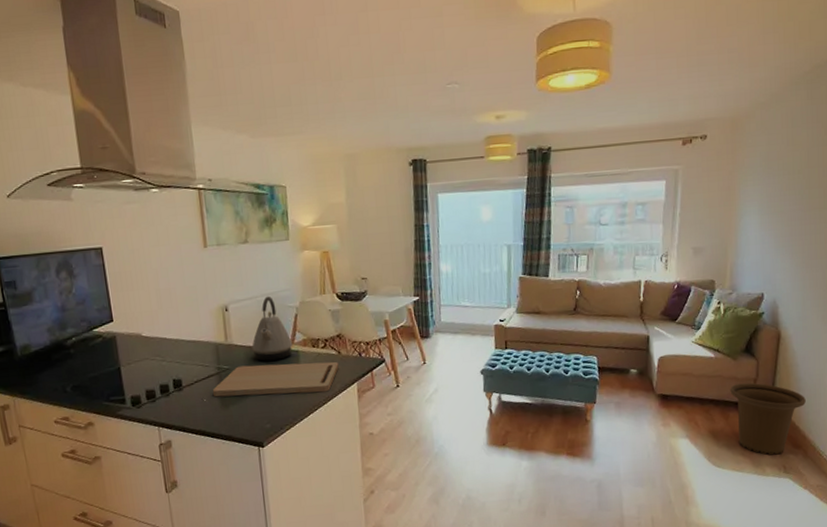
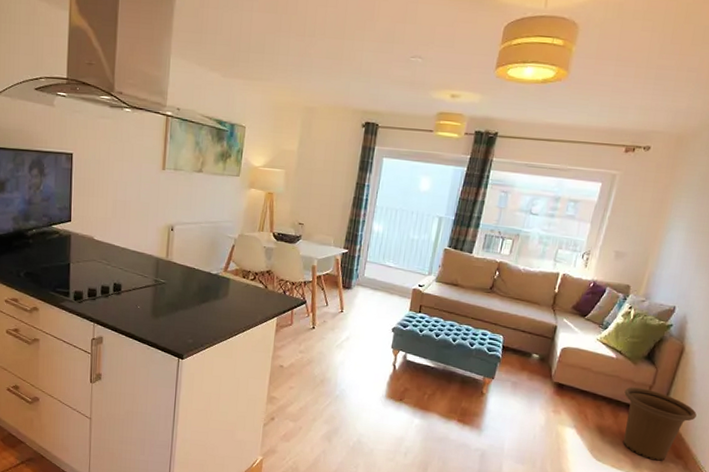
cutting board: present [212,361,339,397] -> none [146,282,264,321]
kettle: present [252,296,293,361] -> none [188,223,226,284]

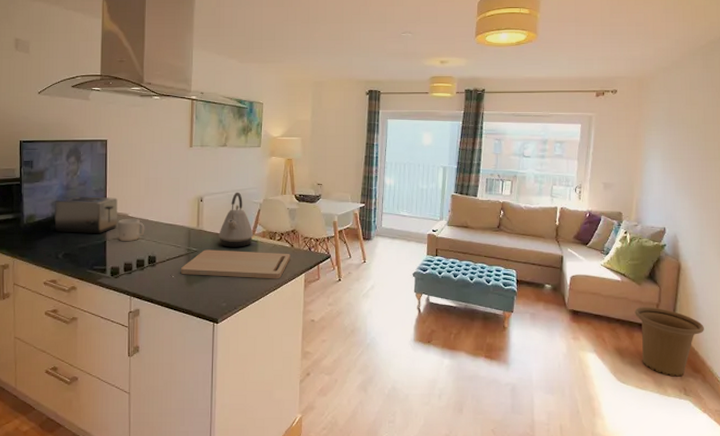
toaster: none [15,211,83,256] -> present [54,195,118,234]
mug: none [82,241,111,267] -> present [118,218,145,242]
cutting board: none [146,282,264,321] -> present [180,250,290,279]
kettle: none [188,223,226,284] -> present [219,192,254,247]

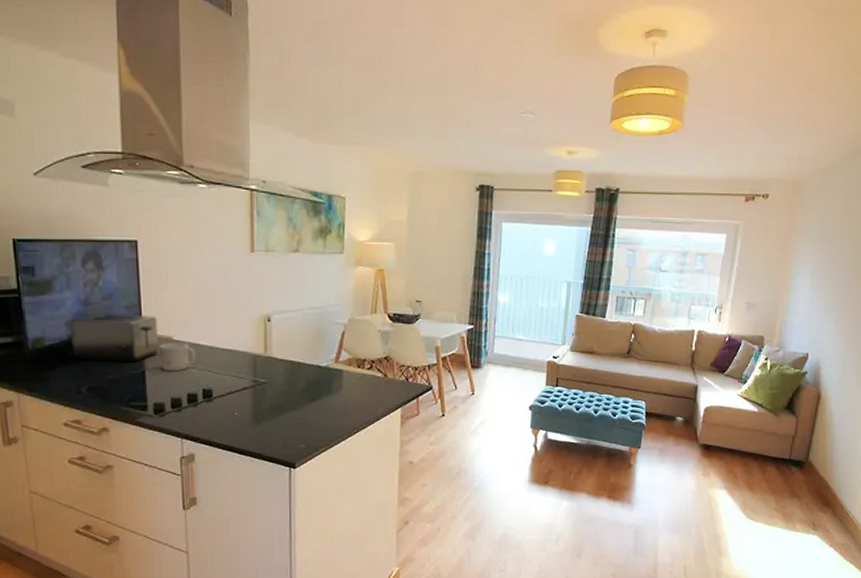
cutting board: present [180,250,290,279] -> none [245,381,384,416]
kettle: present [219,192,254,247] -> none [293,309,337,378]
basket: present [635,307,704,377] -> none [769,439,839,512]

